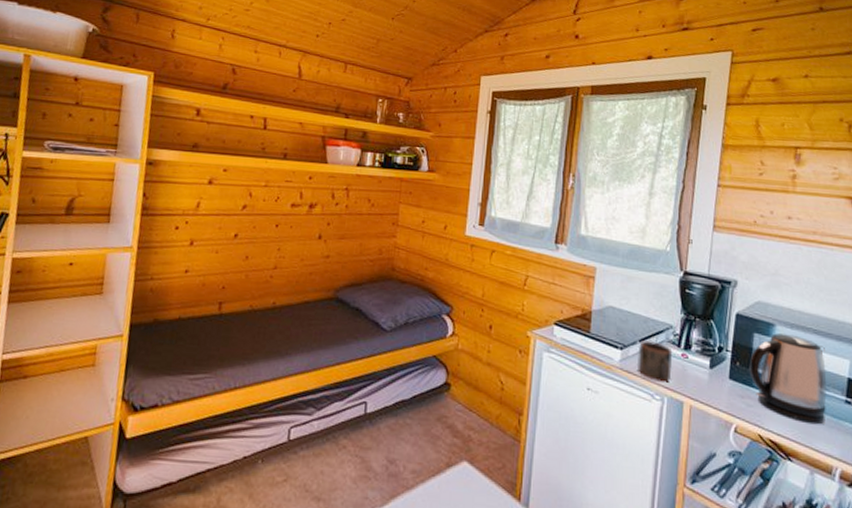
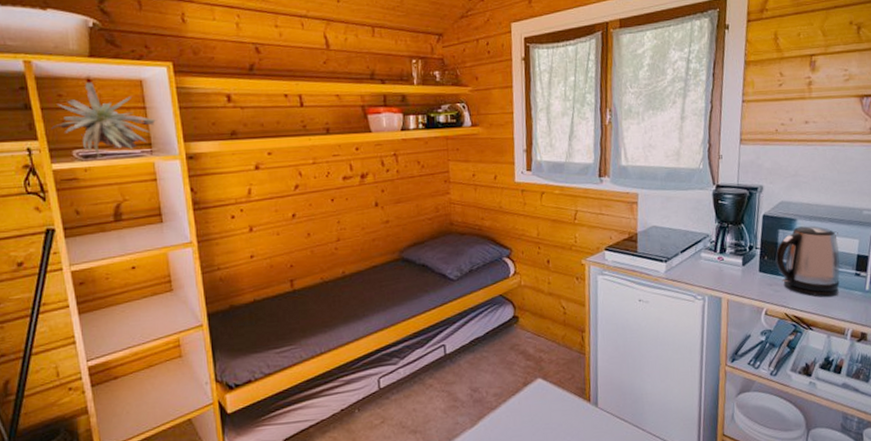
plant: none [31,80,128,152] -> present [51,82,157,158]
mug: present [636,340,673,383] -> none [680,250,711,285]

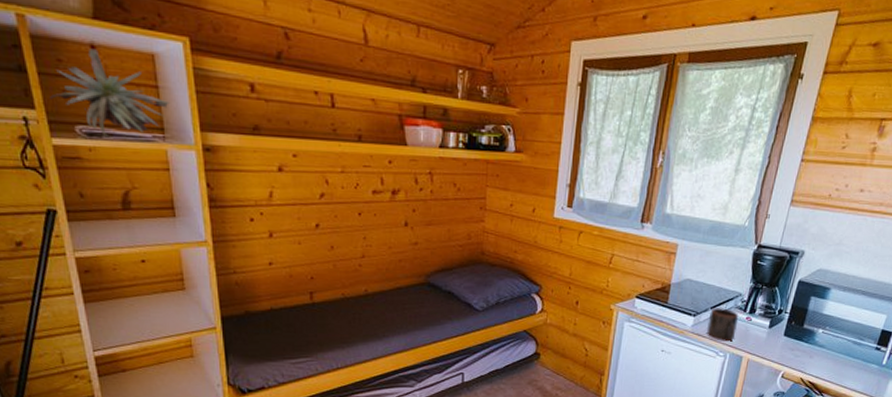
mug: none [680,250,711,285] -> present [706,307,739,342]
kettle: present [775,225,840,298] -> none [801,296,869,368]

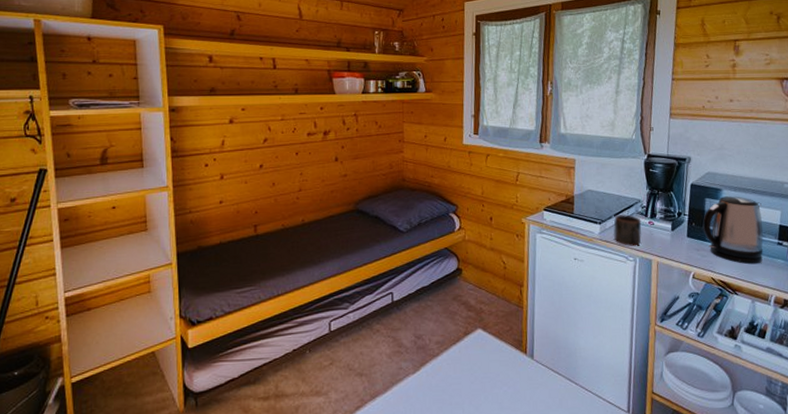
plant: present [50,48,171,138] -> none [52,40,146,107]
kettle: none [801,296,869,368] -> present [702,196,763,265]

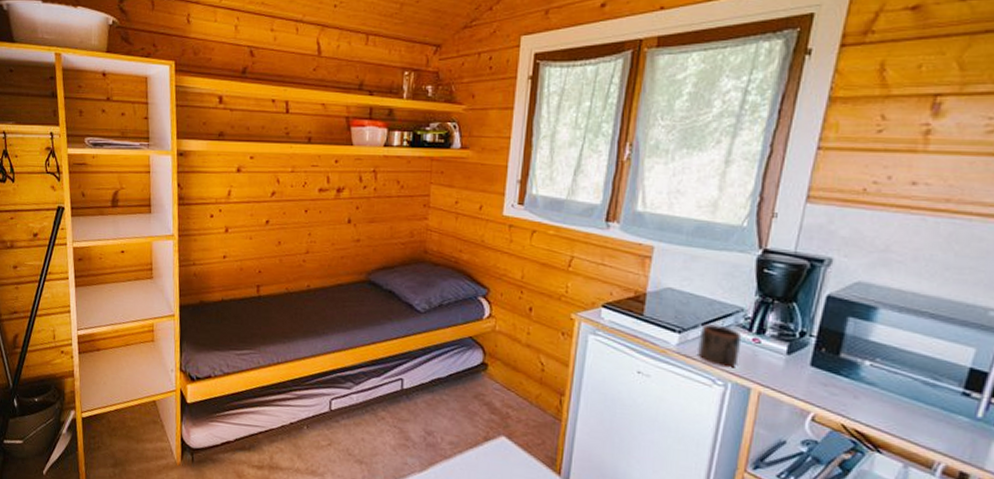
kettle: present [702,196,763,265] -> none [837,317,943,418]

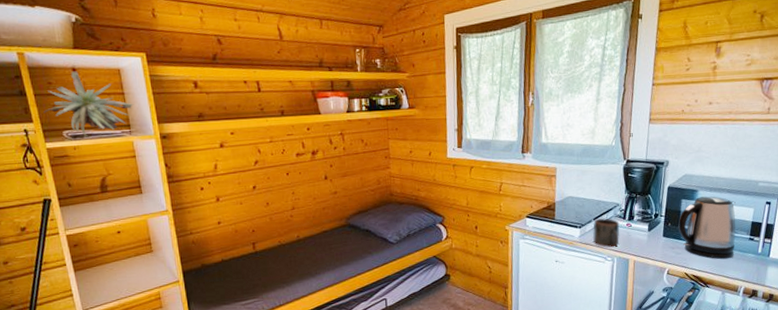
plant: none [70,76,156,147] -> present [44,71,134,137]
kettle: none [837,317,943,418] -> present [678,196,736,260]

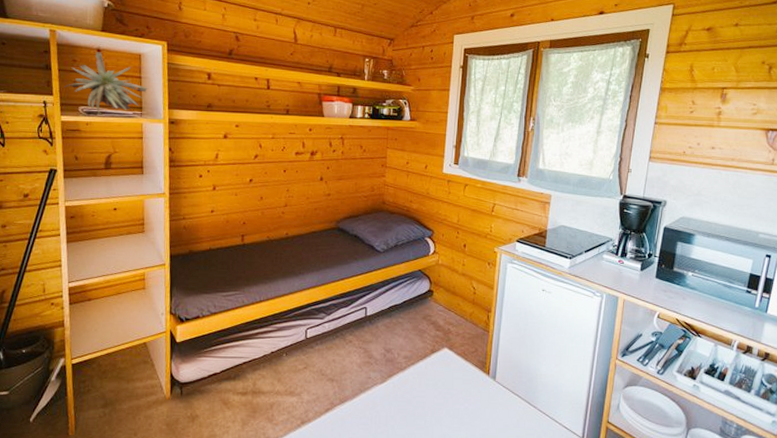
mug: present [592,217,620,248] -> none [582,250,612,283]
kettle: present [678,196,736,260] -> none [672,241,734,310]

